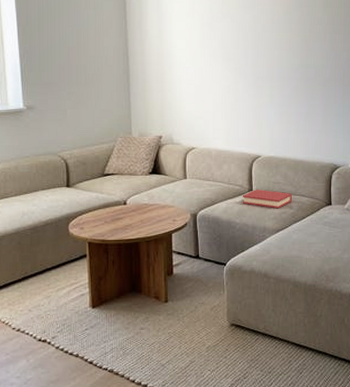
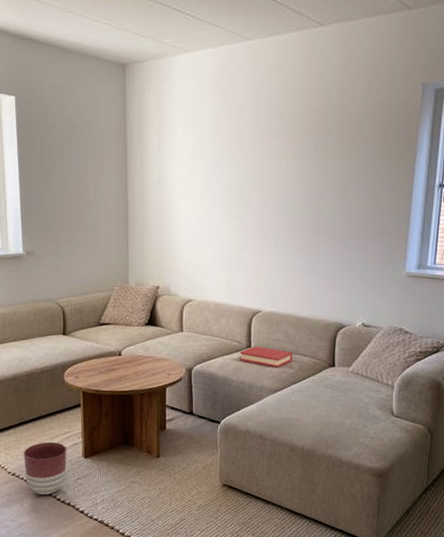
planter: none [29,294,74,348] -> present [24,441,67,495]

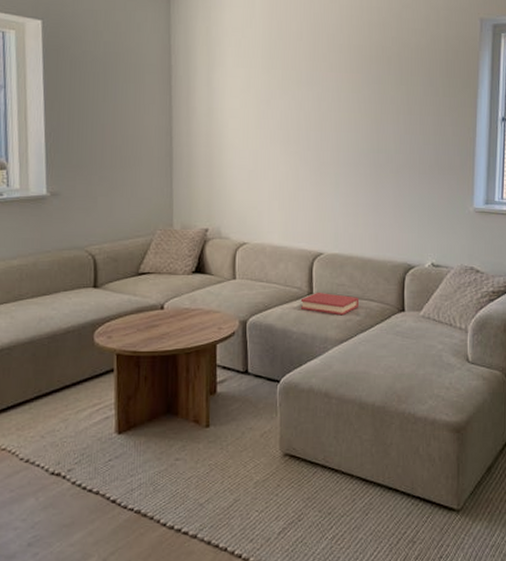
planter: present [24,441,67,495] -> none [41,416,96,484]

